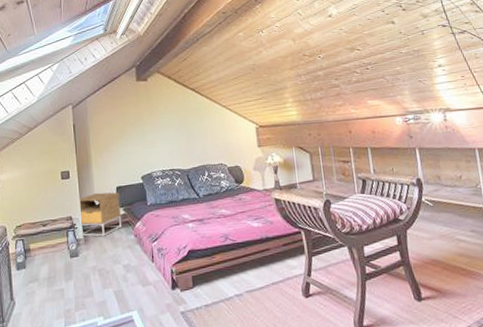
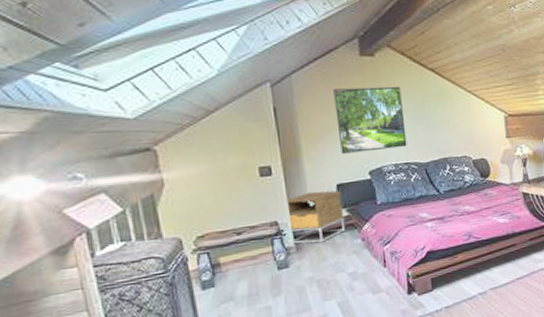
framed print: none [116,104,172,161] -> present [333,86,407,154]

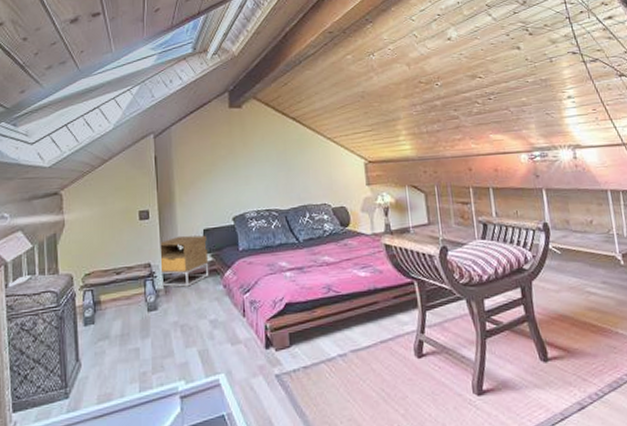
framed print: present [333,86,407,154] -> none [205,135,269,200]

